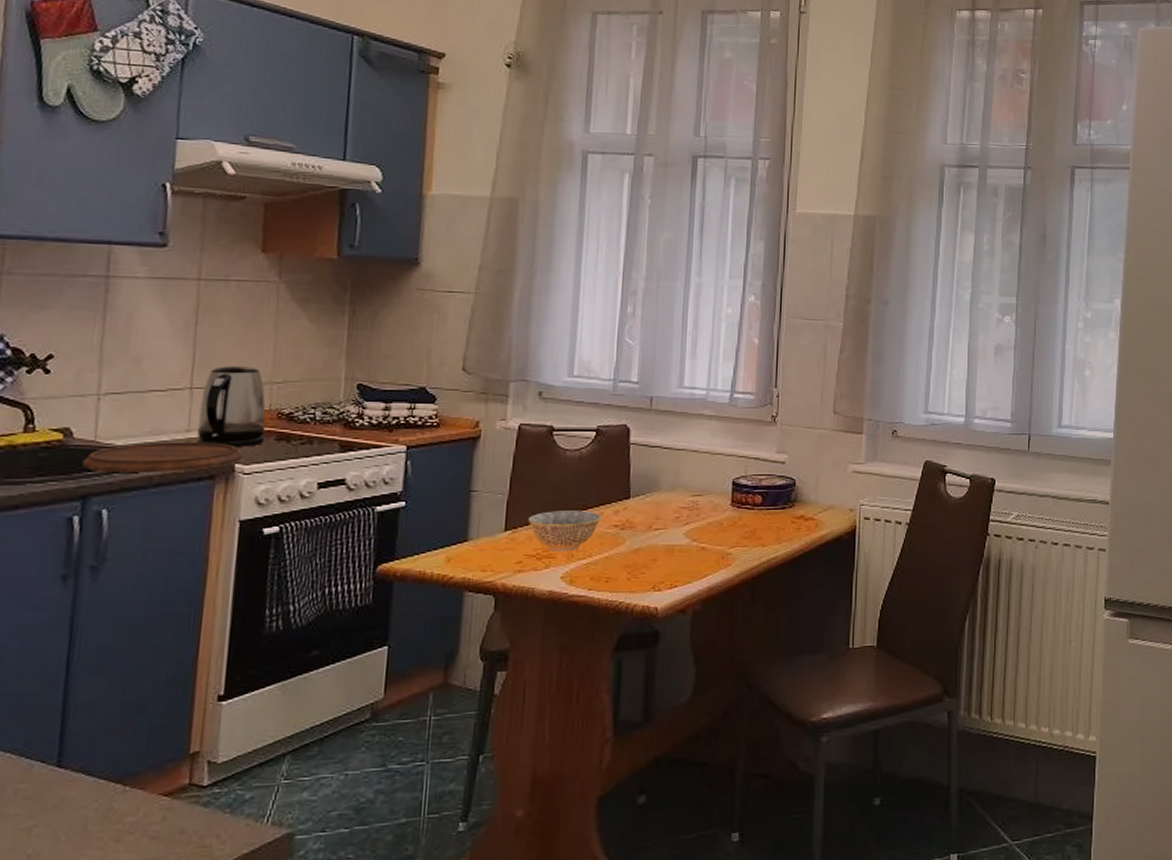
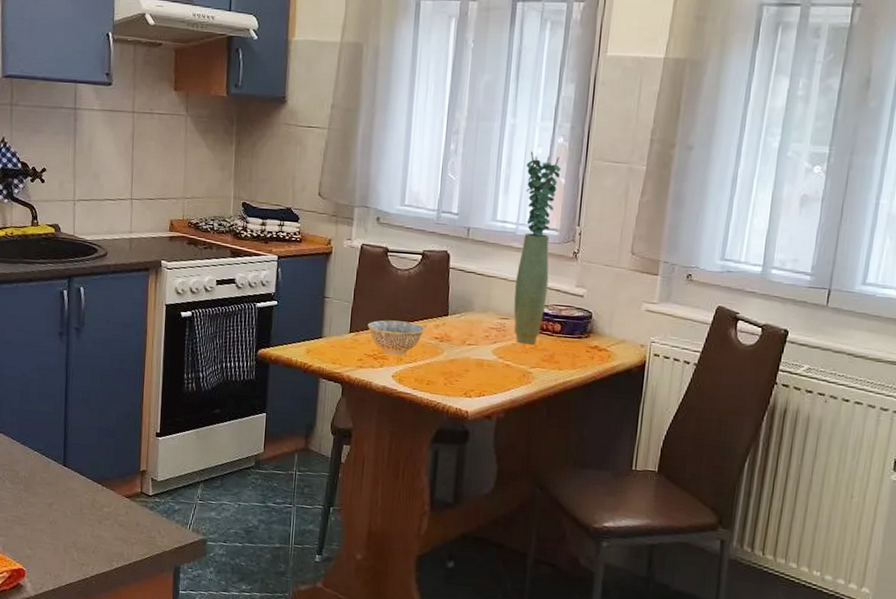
cutting board: present [82,442,243,474] -> none [67,239,167,263]
kettle: present [196,365,266,447] -> none [136,182,181,248]
vase: none [707,311,754,522] -> present [513,151,561,345]

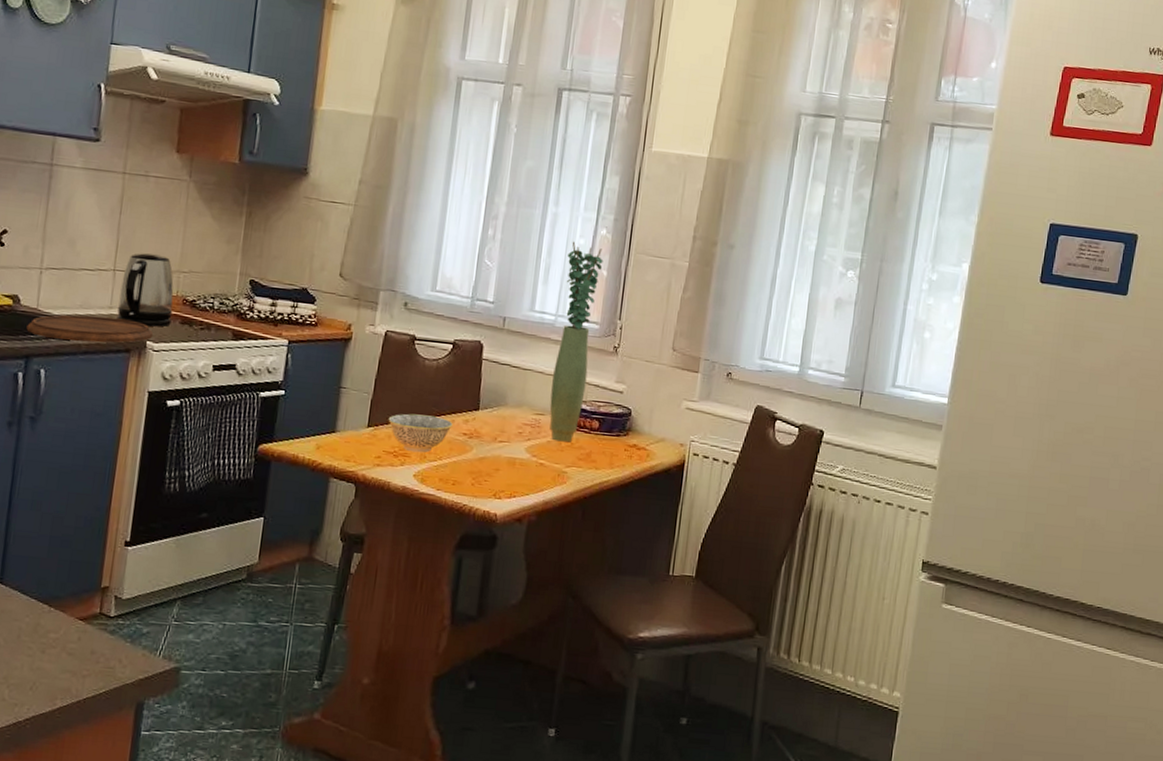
cutting board: none [67,239,167,263] -> present [26,315,154,343]
kettle: none [136,182,181,248] -> present [117,252,174,327]

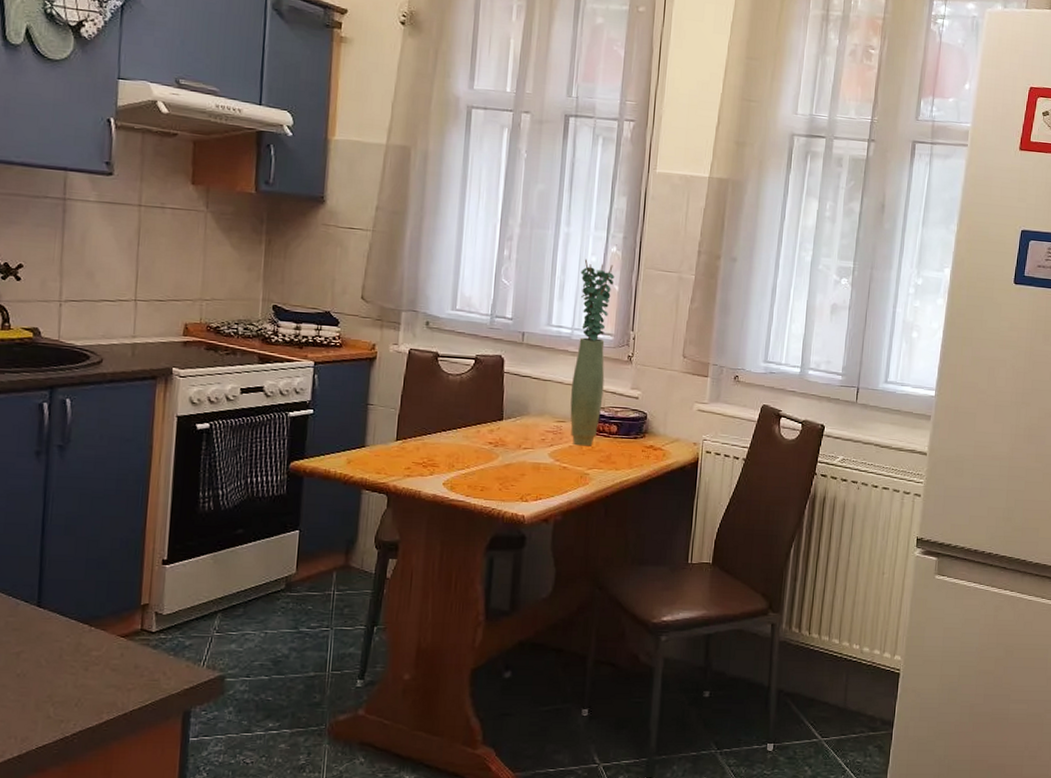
cutting board: present [26,315,154,343] -> none [49,345,179,371]
kettle: present [117,252,174,327] -> none [141,282,197,354]
bowl: present [388,413,453,454] -> none [416,426,478,463]

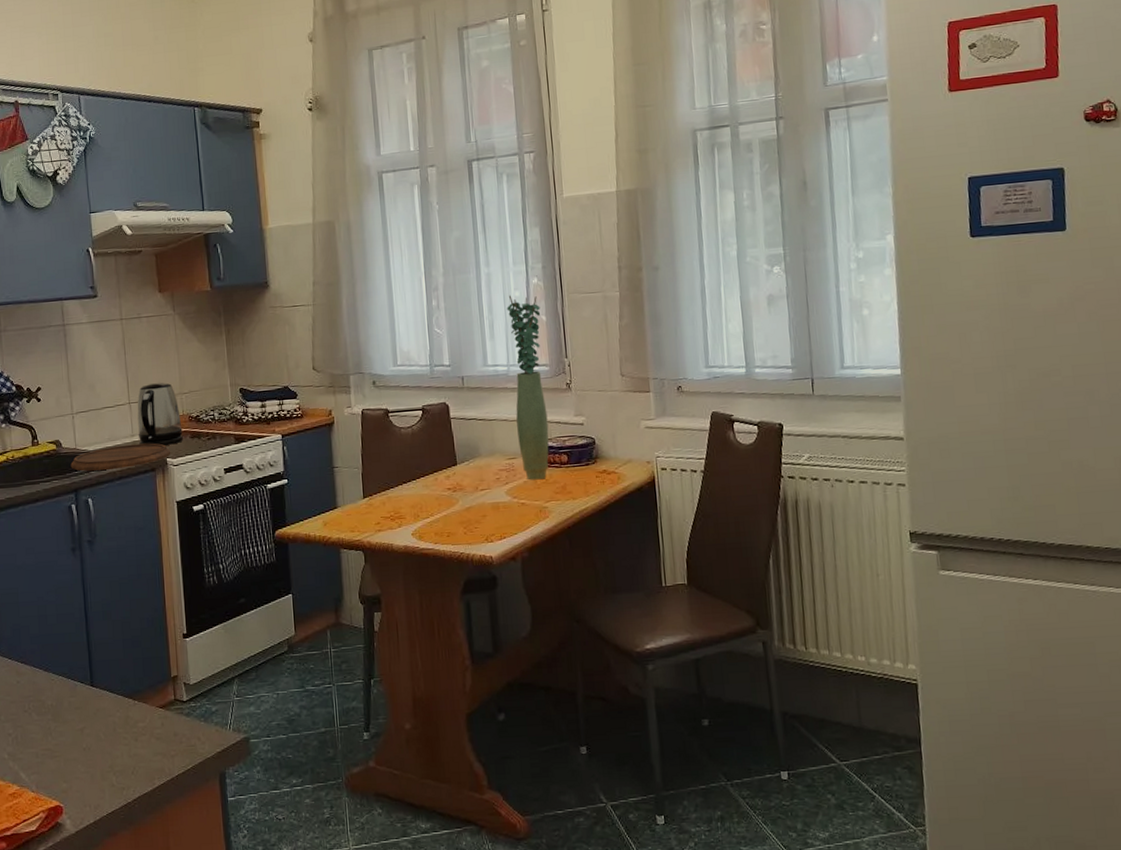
cutting board: none [49,345,179,371] -> present [70,443,171,471]
kettle: none [141,282,197,354] -> present [137,382,183,446]

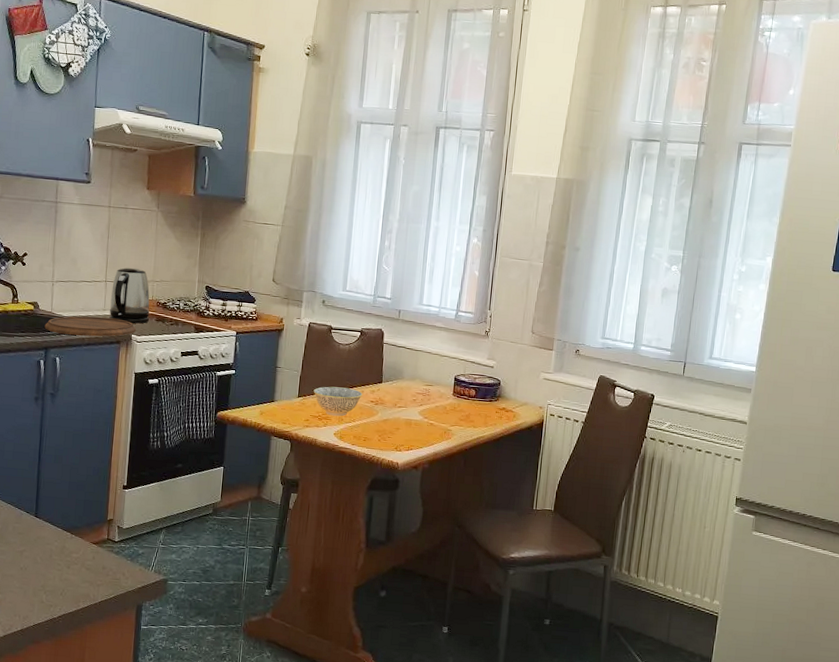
bowl: none [379,477,437,514] -> present [313,386,363,417]
vase: present [507,295,549,480] -> none [436,249,476,407]

